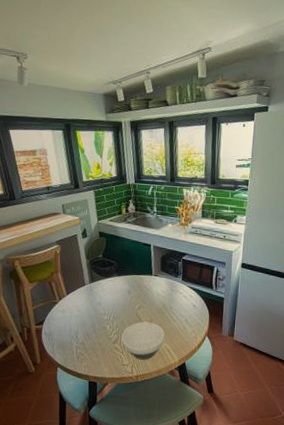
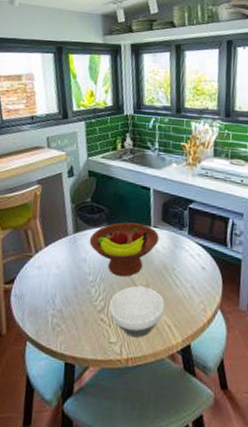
fruit bowl: none [103,273,159,316] -> present [89,222,159,277]

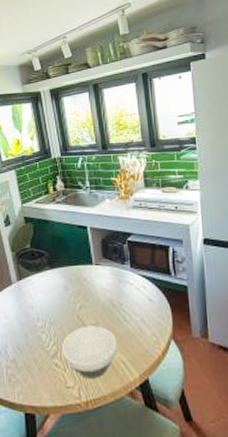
fruit bowl: present [89,222,159,277] -> none [33,263,102,319]

